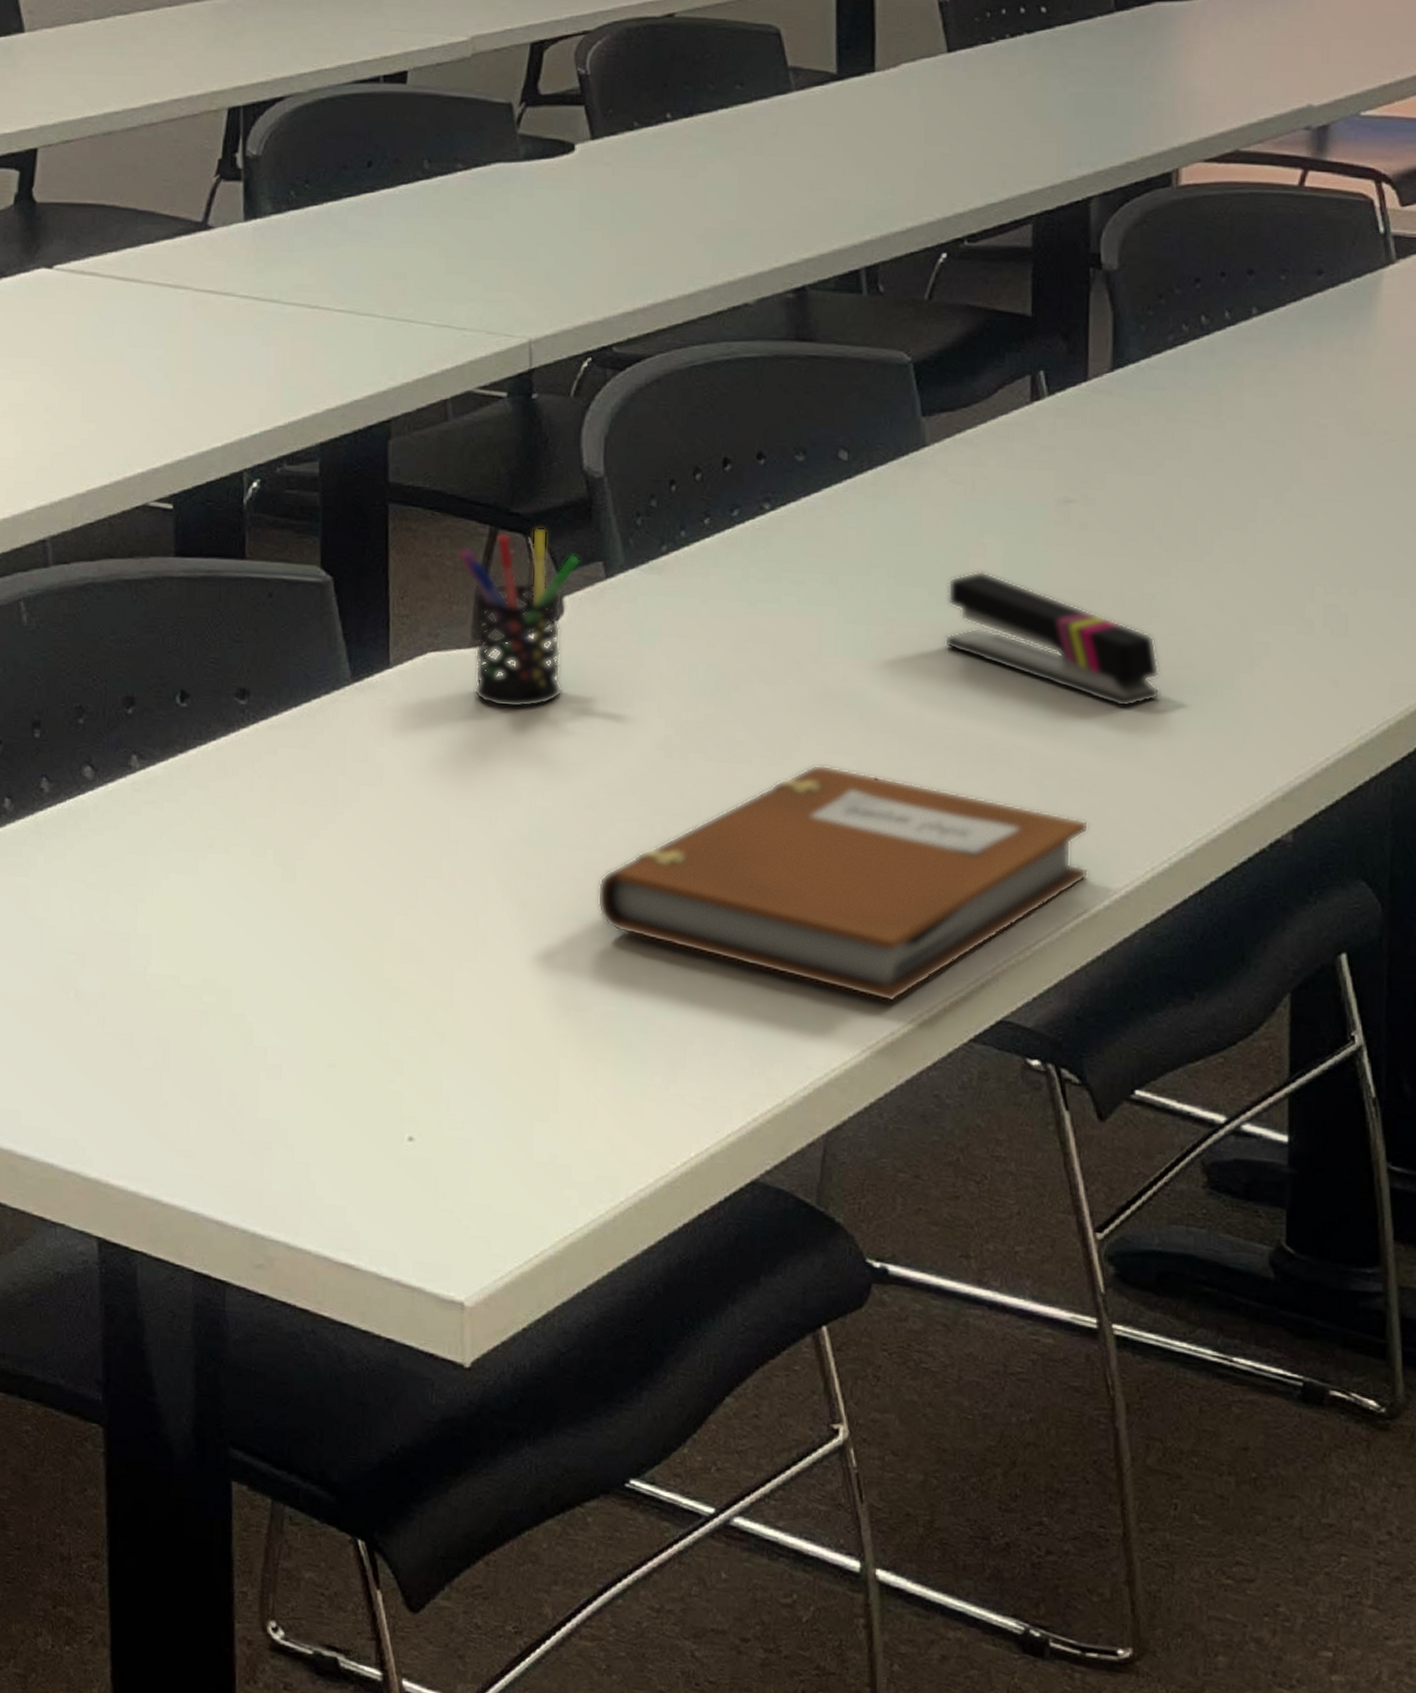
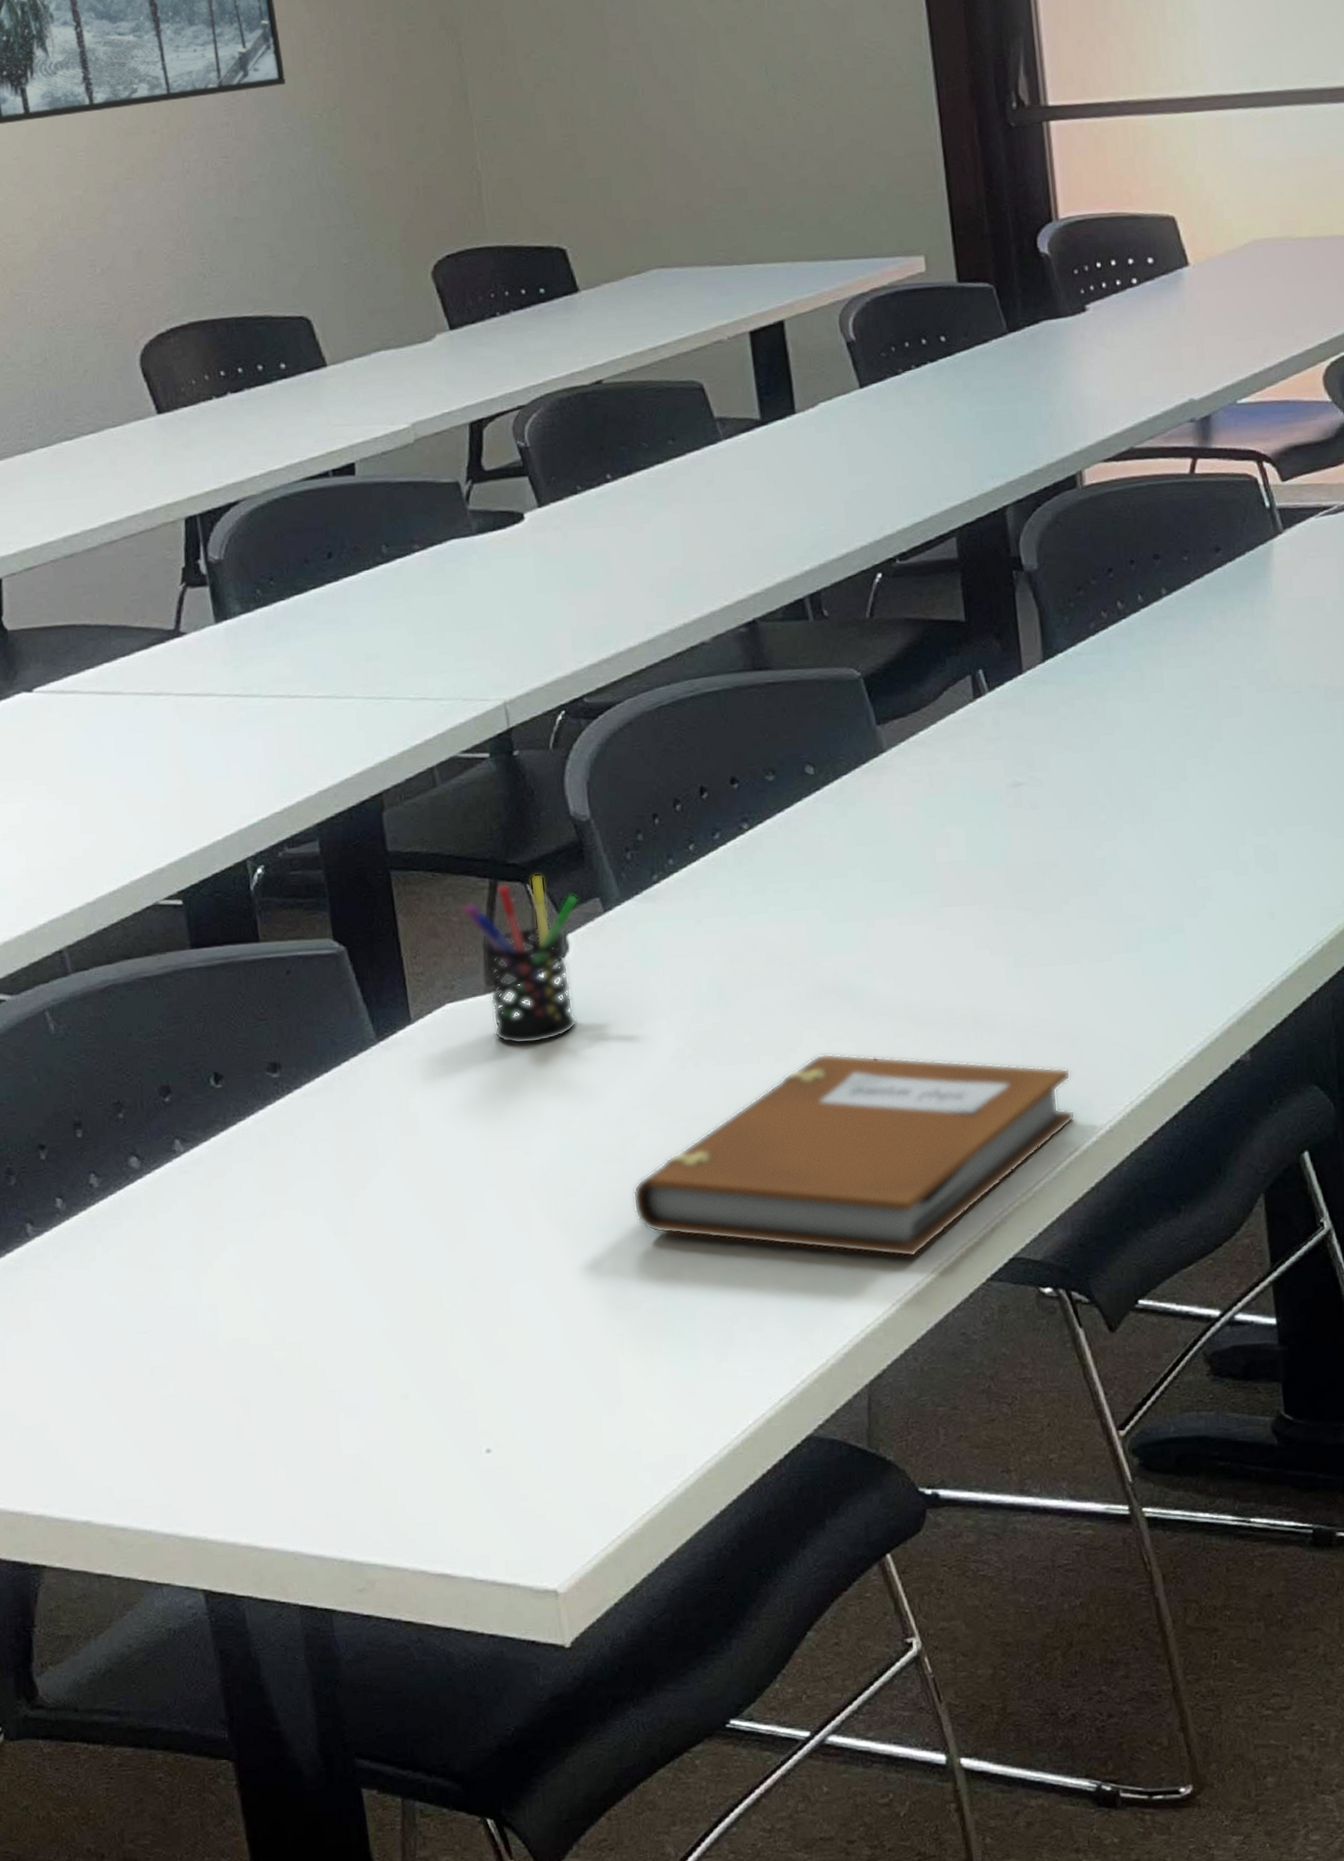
stapler: present [944,570,1160,708] -> none [919,858,1120,963]

